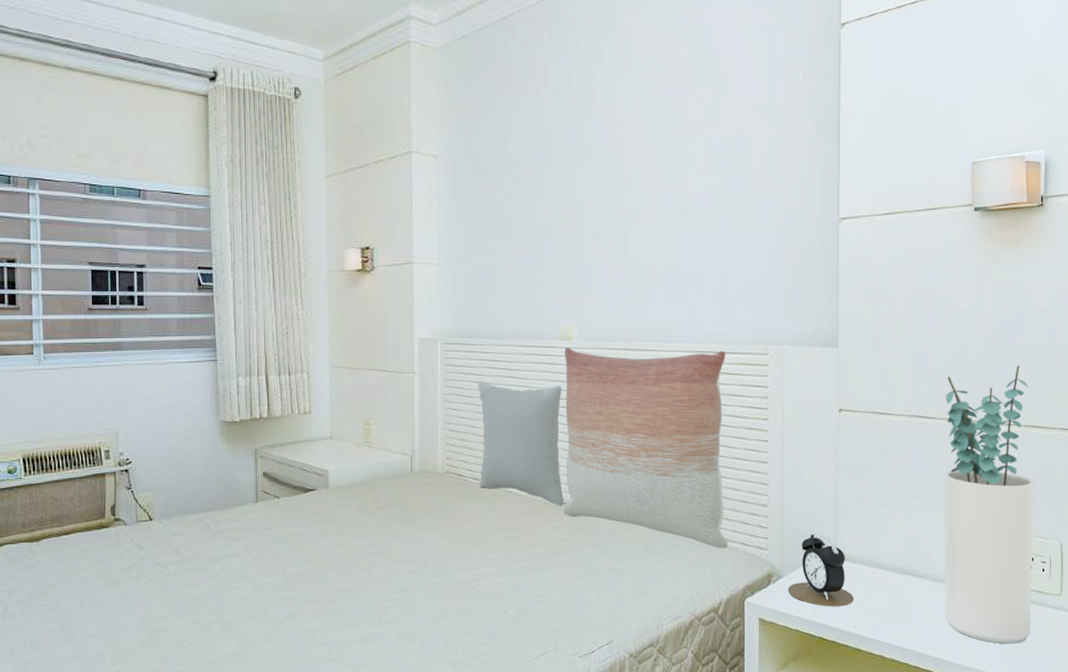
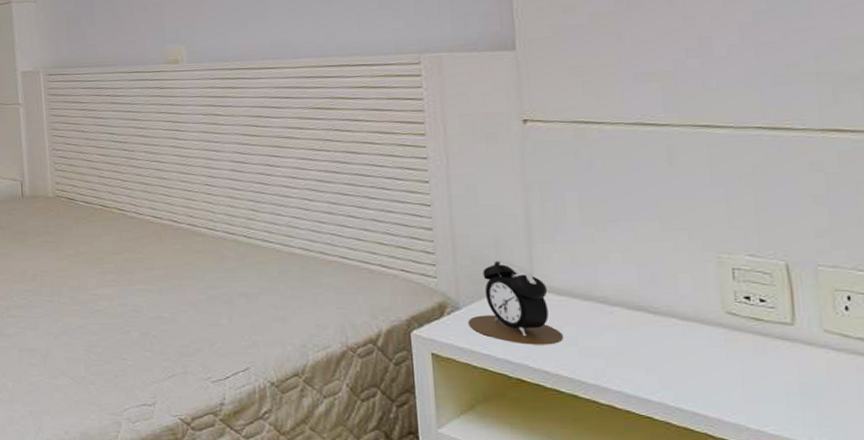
pillow: present [477,380,564,506] -> none [83,108,183,229]
pillow: present [564,347,728,549] -> none [173,63,384,276]
vase: present [944,365,1034,644] -> none [682,55,855,404]

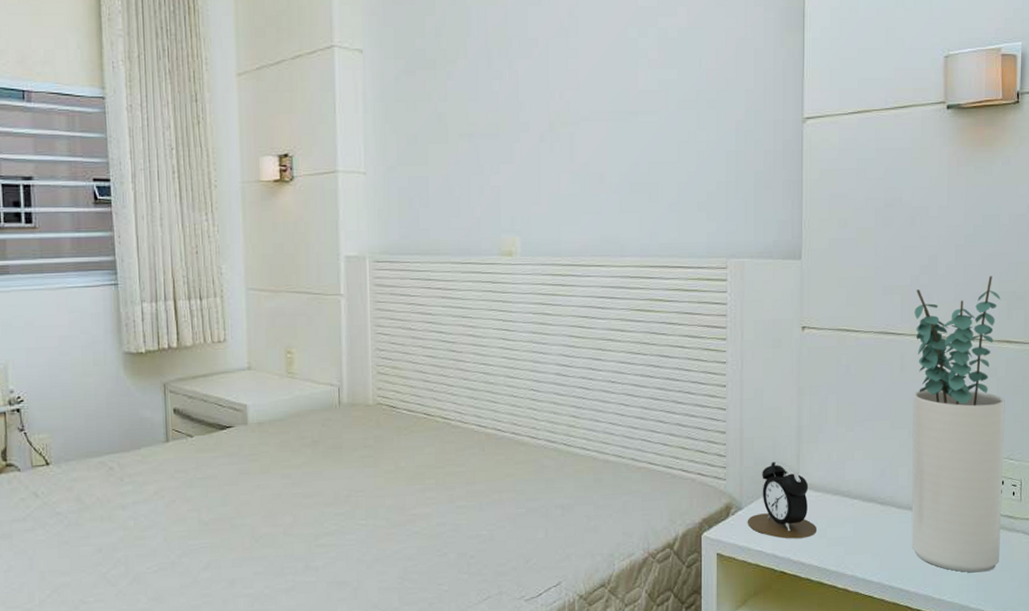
vase: none [682,55,855,404] -> present [911,276,1005,573]

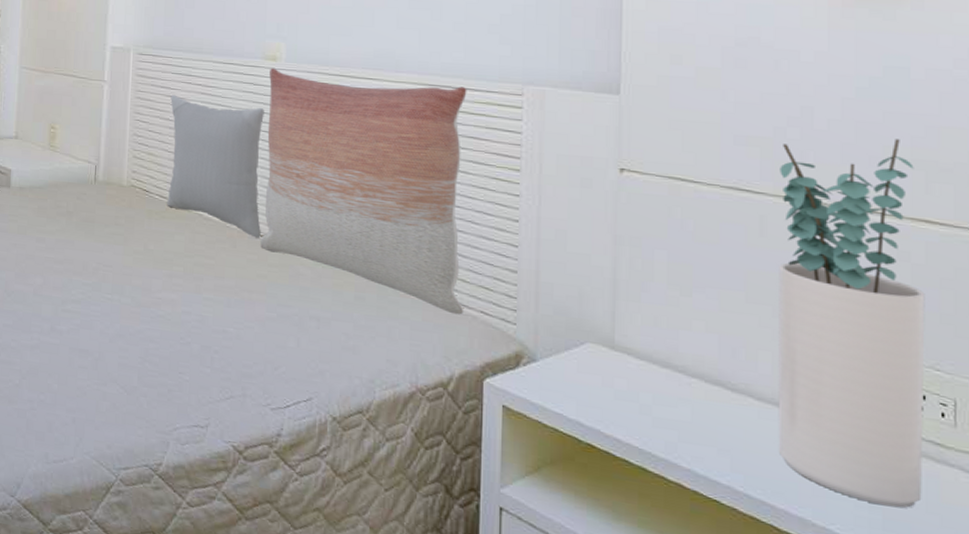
pillow: none [411,302,507,438] -> present [167,94,264,238]
pillow: none [507,264,684,480] -> present [260,68,467,315]
alarm clock: present [747,461,818,539] -> none [543,314,639,411]

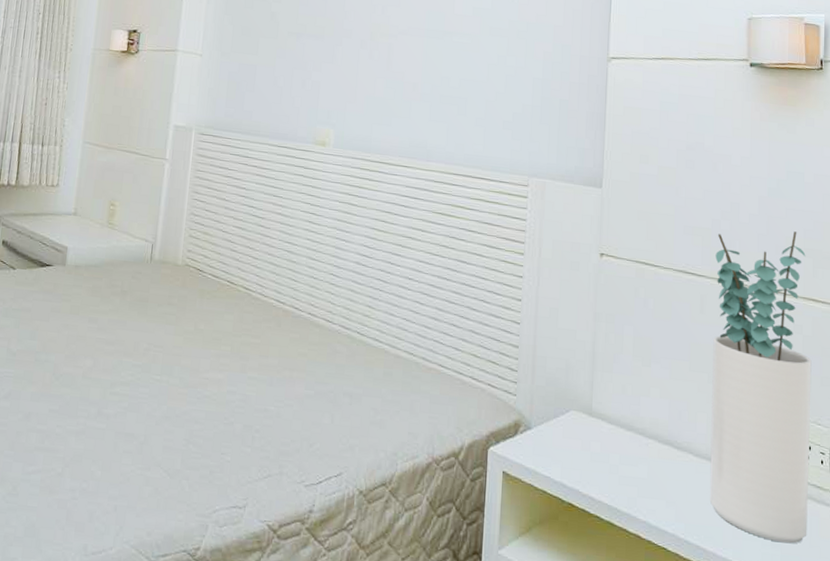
pillow: present [167,94,264,238] -> none [219,175,313,317]
pillow: present [260,68,467,315] -> none [303,153,484,388]

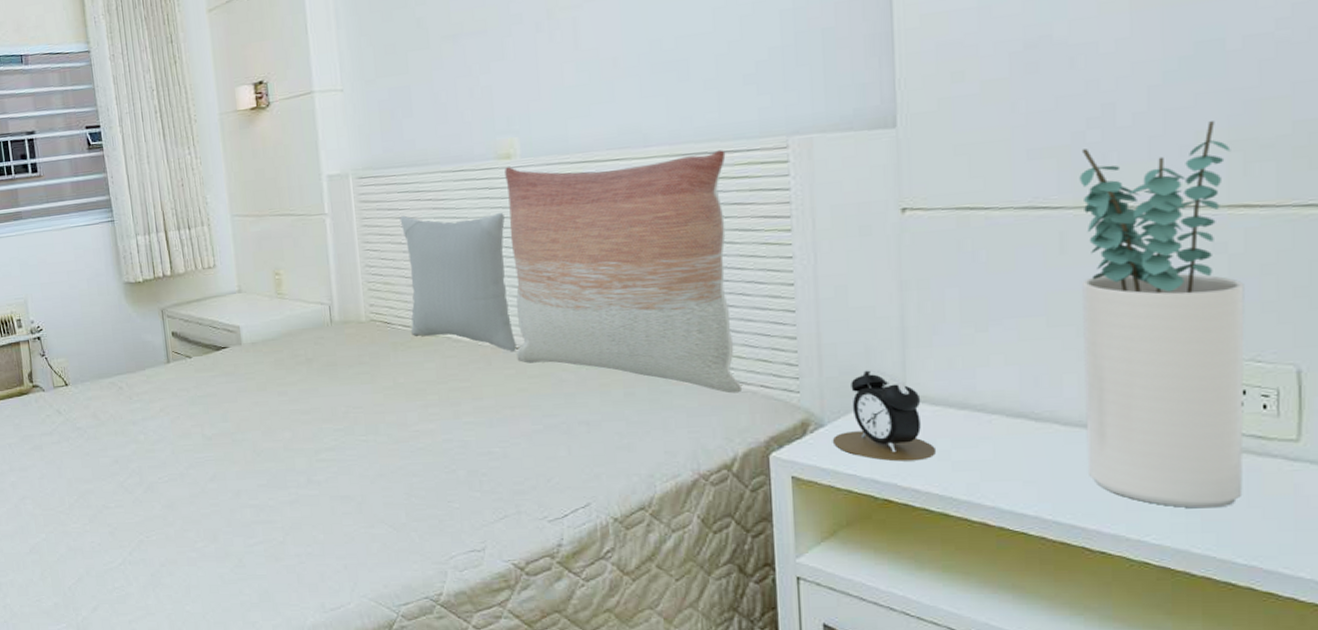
pillow: none [219,175,313,317] -> present [400,213,516,351]
pillow: none [303,153,484,388] -> present [505,150,742,394]
alarm clock: none [535,384,609,472] -> present [832,369,937,462]

